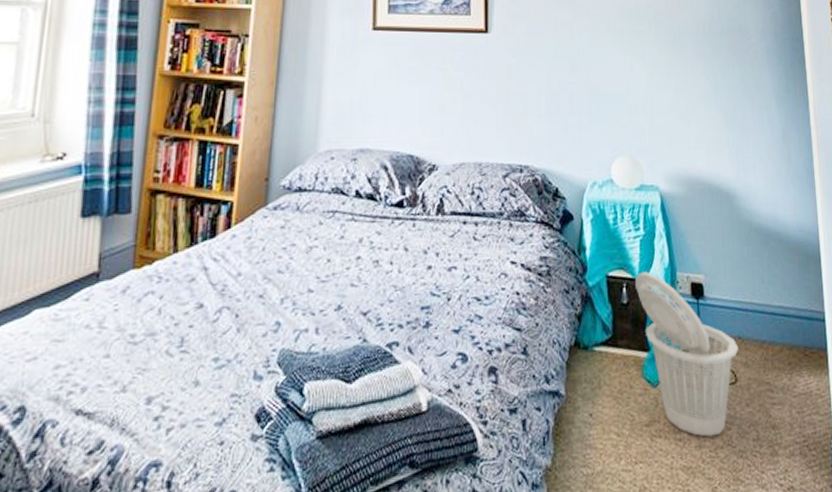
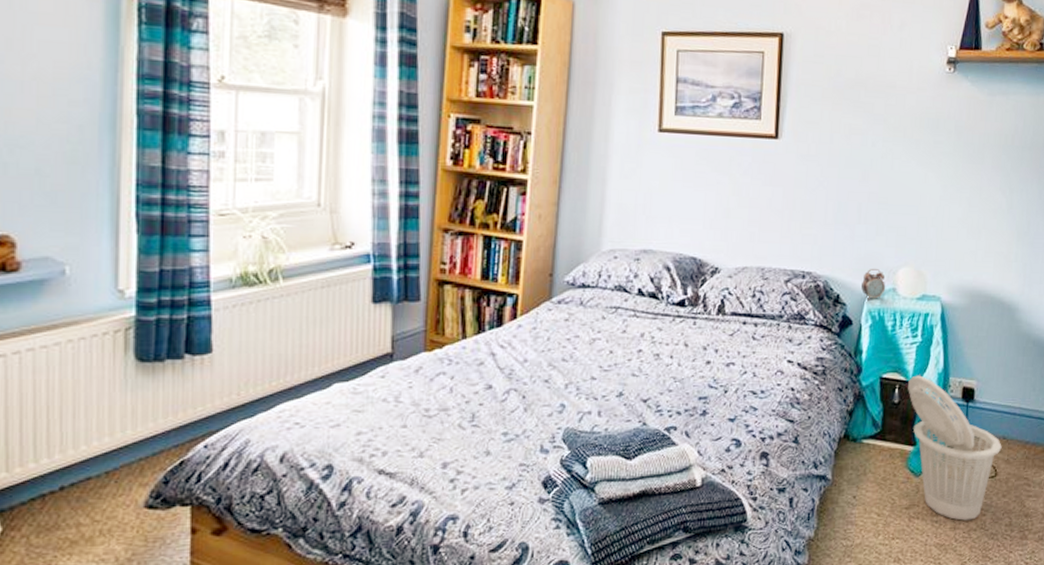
alarm clock: none [579,160,604,193] -> present [861,269,886,300]

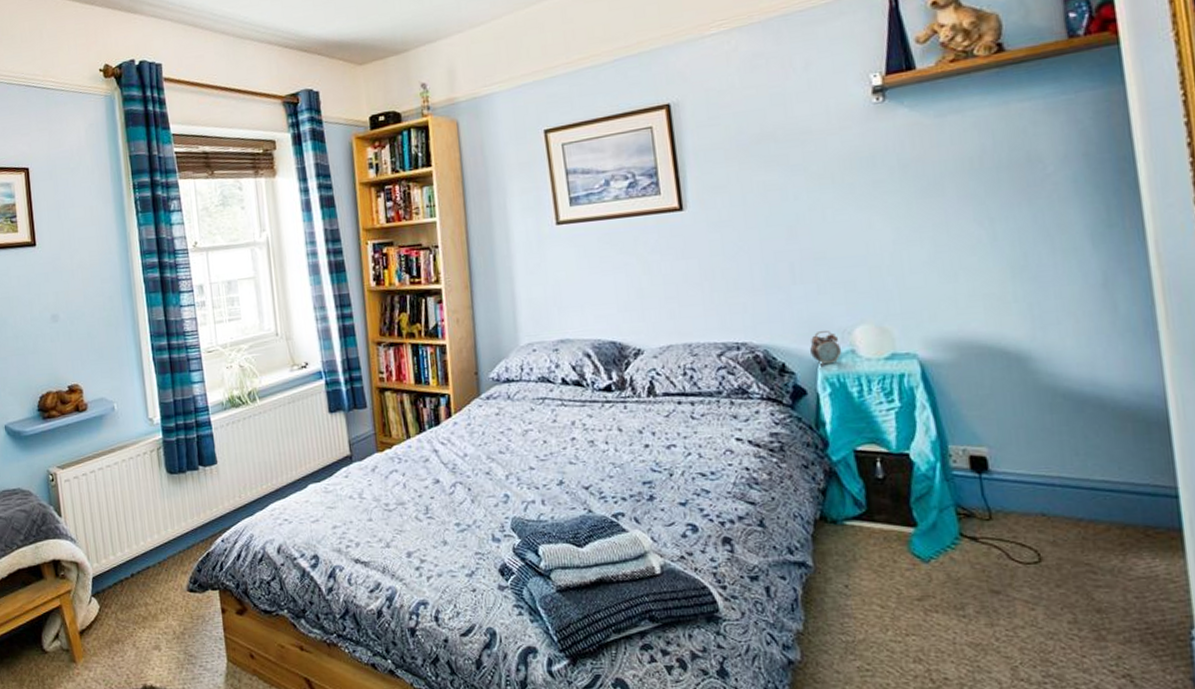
laundry basket: present [908,375,1002,521] -> none [892,445,1043,616]

